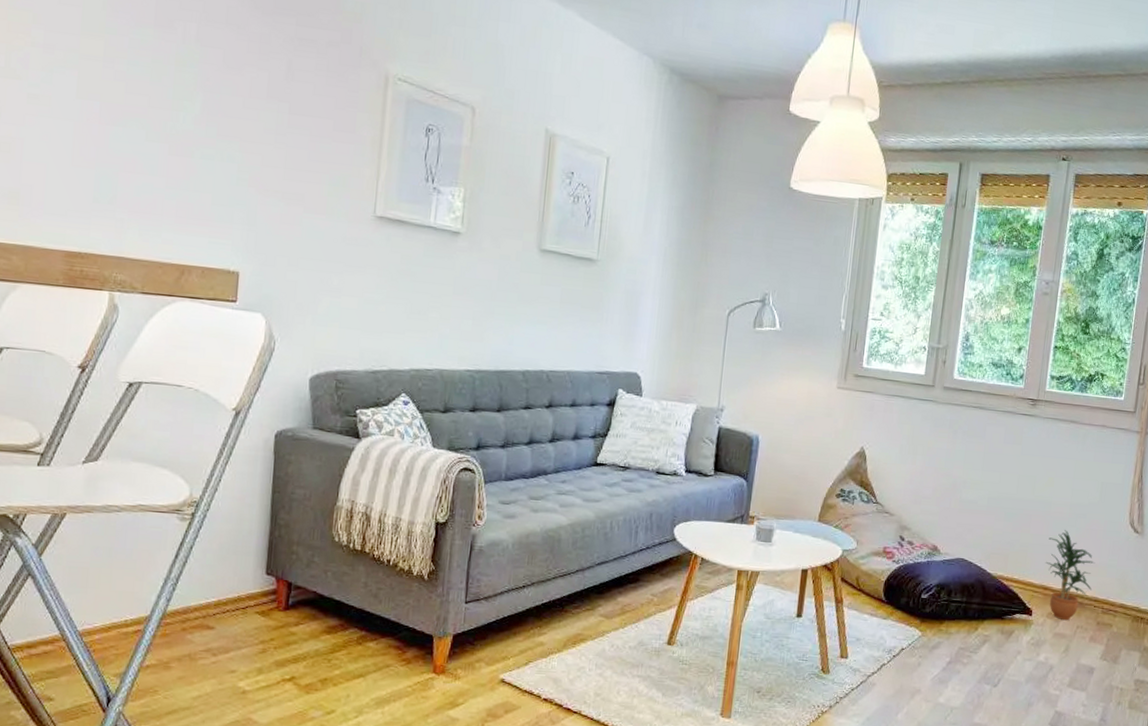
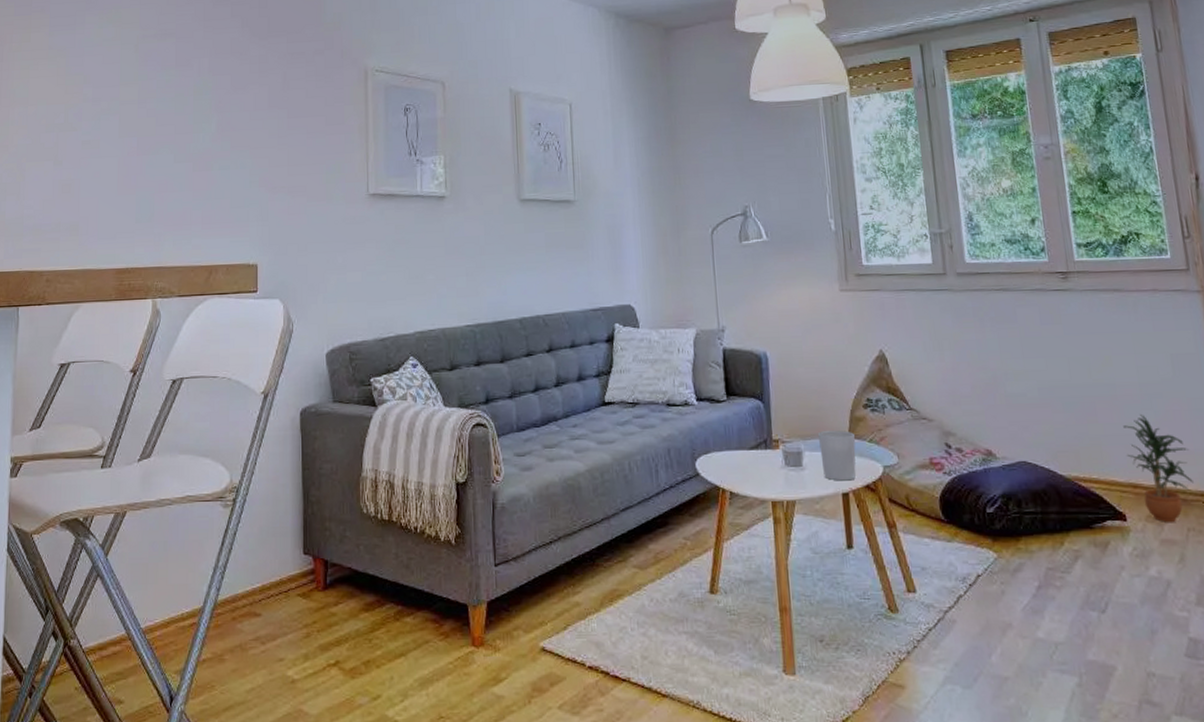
candle holder: none [789,513,824,559] -> present [818,430,856,481]

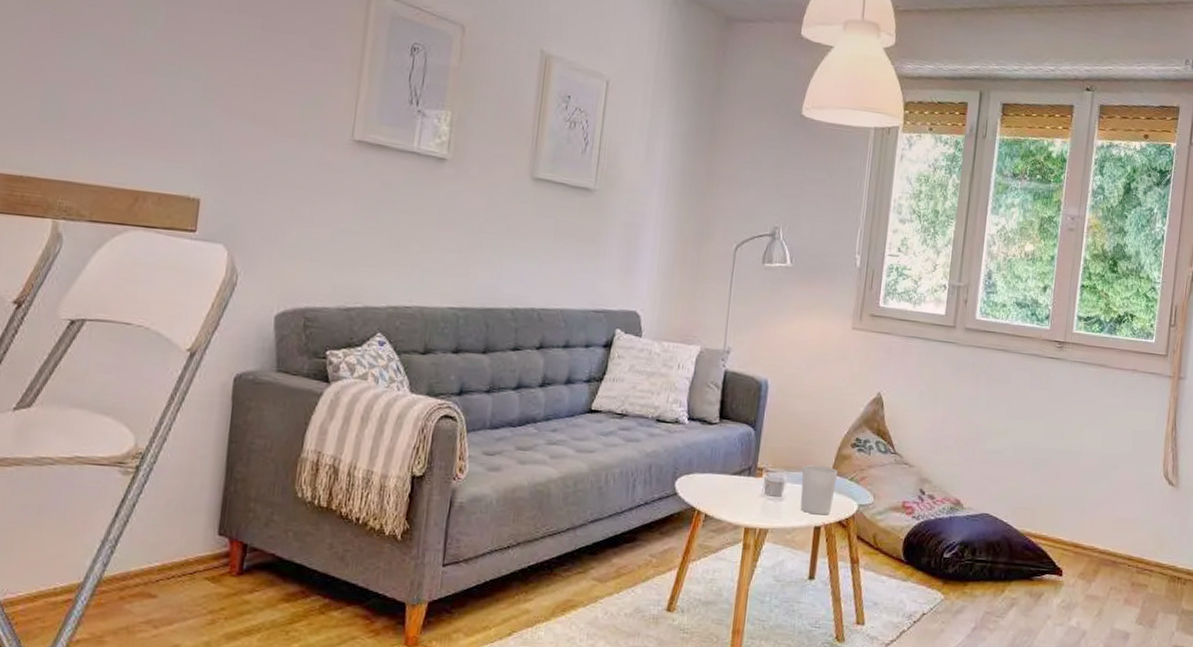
potted plant: present [1123,413,1194,522] -> none [1076,481,1128,580]

